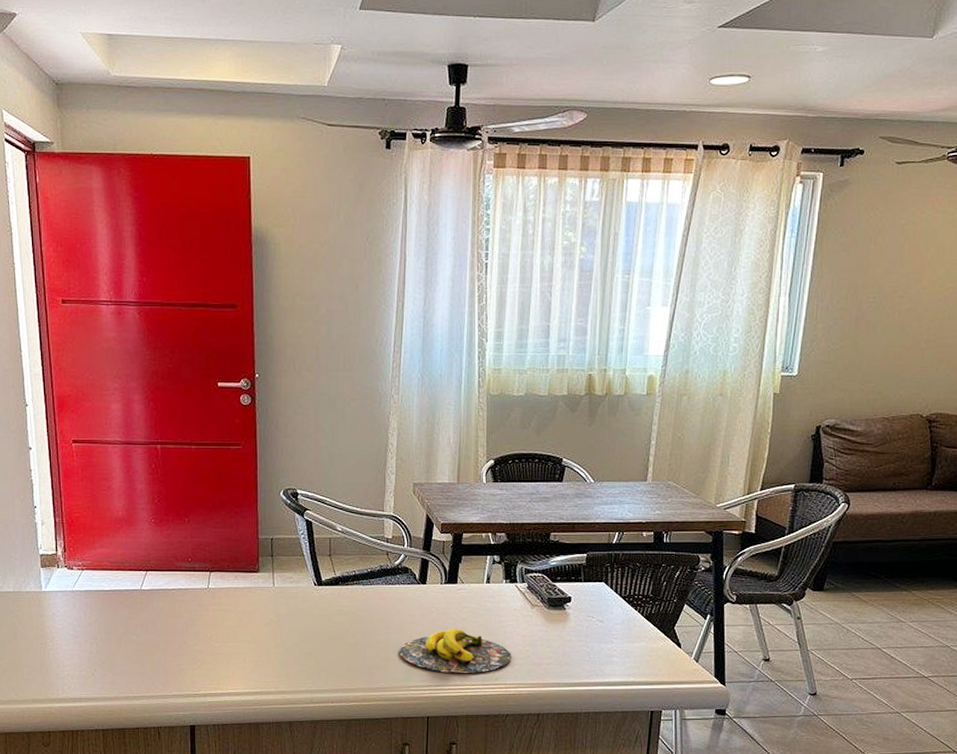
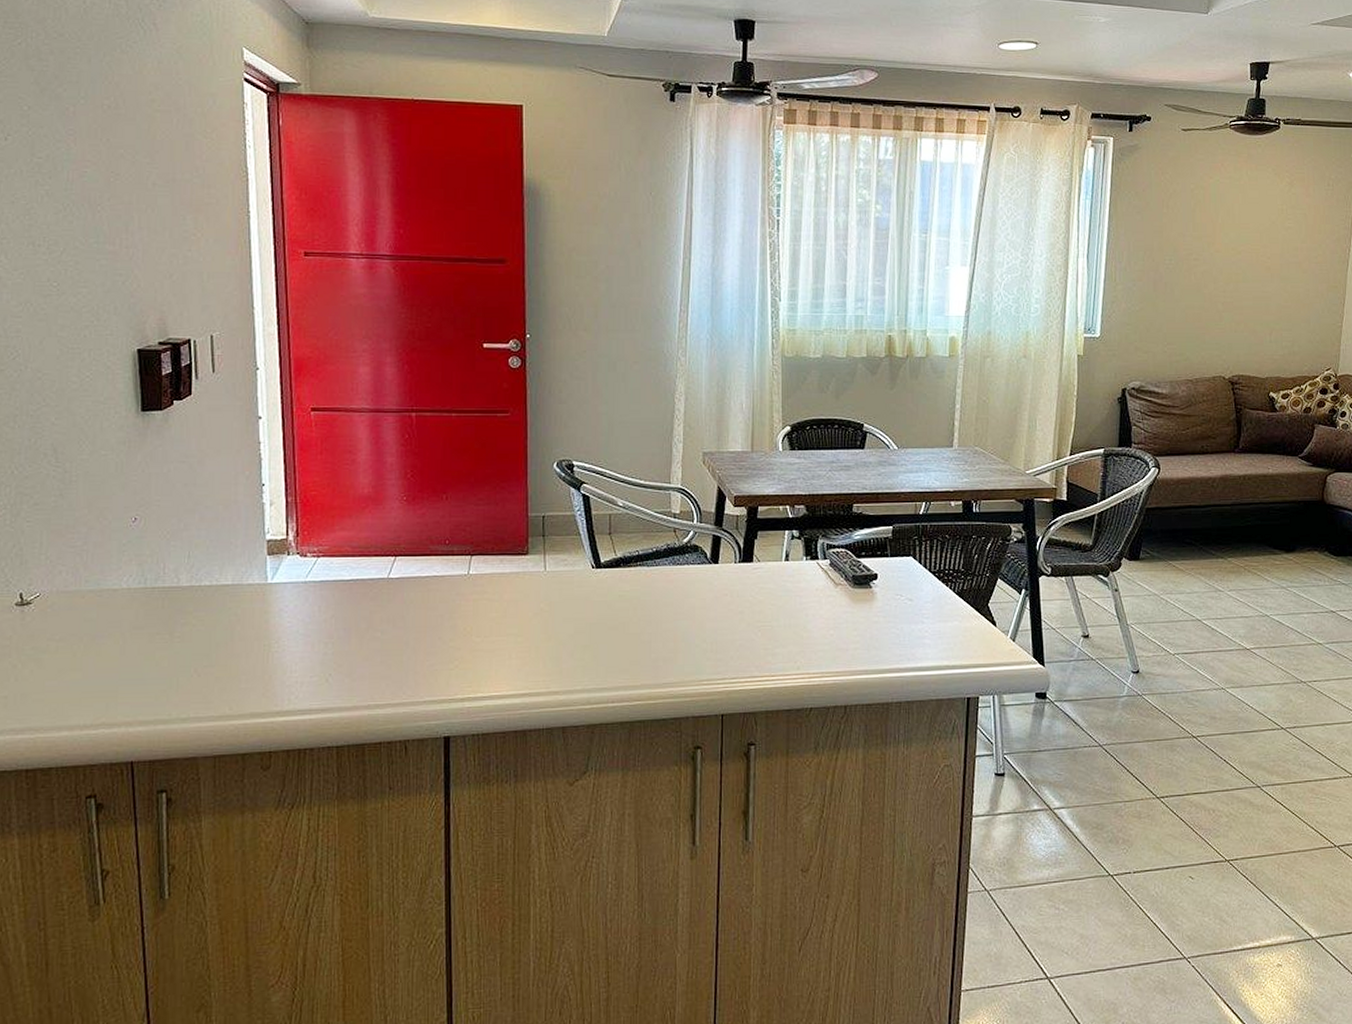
banana: present [399,628,511,673] -> none [689,612,814,663]

